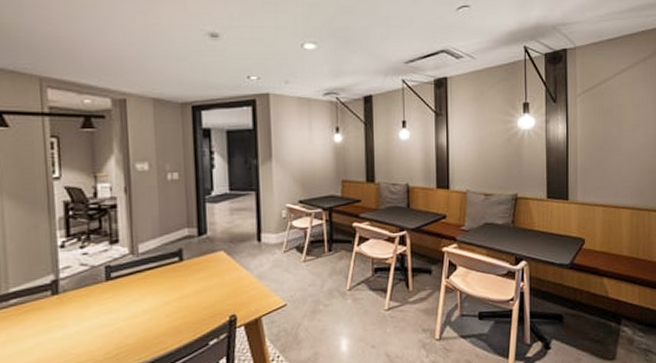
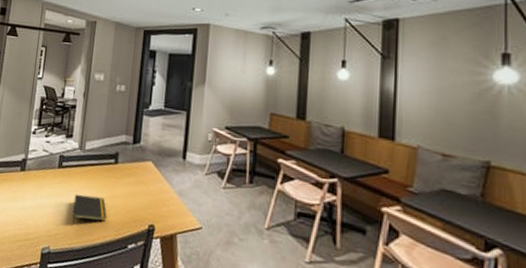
notepad: none [134,301,180,339] -> present [72,194,107,226]

